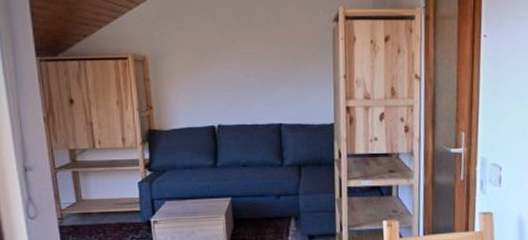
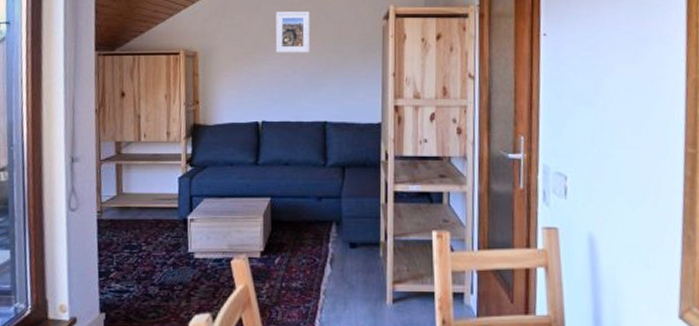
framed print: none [225,14,262,56] -> present [275,12,310,53]

